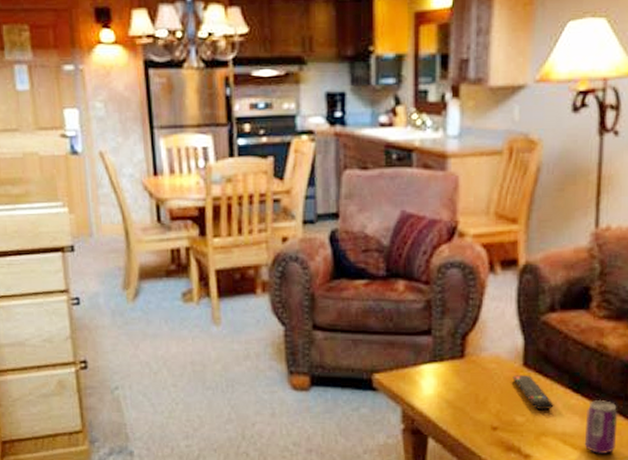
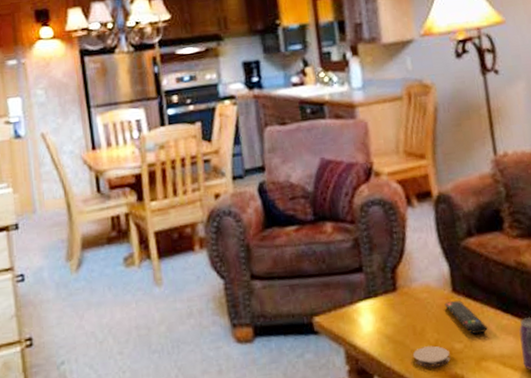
coaster: none [471,416,510,436] -> present [412,345,451,368]

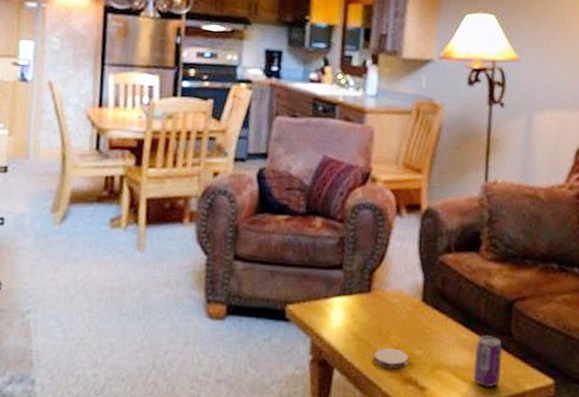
remote control: present [444,300,488,334] -> none [412,310,448,343]

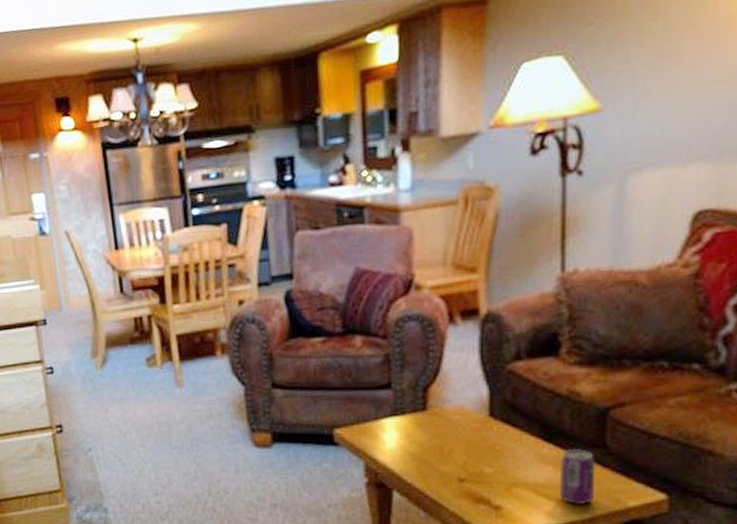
coaster: present [374,348,409,369] -> none [436,467,478,488]

